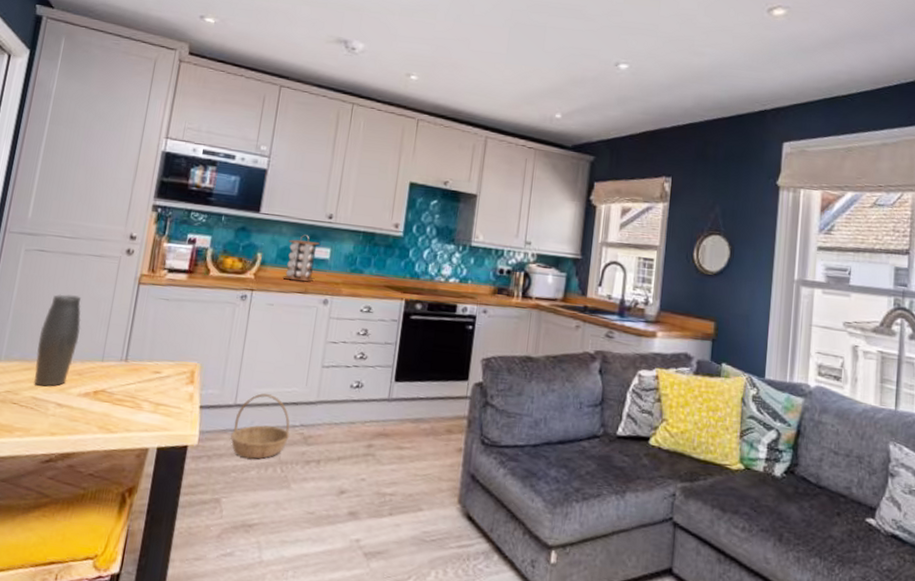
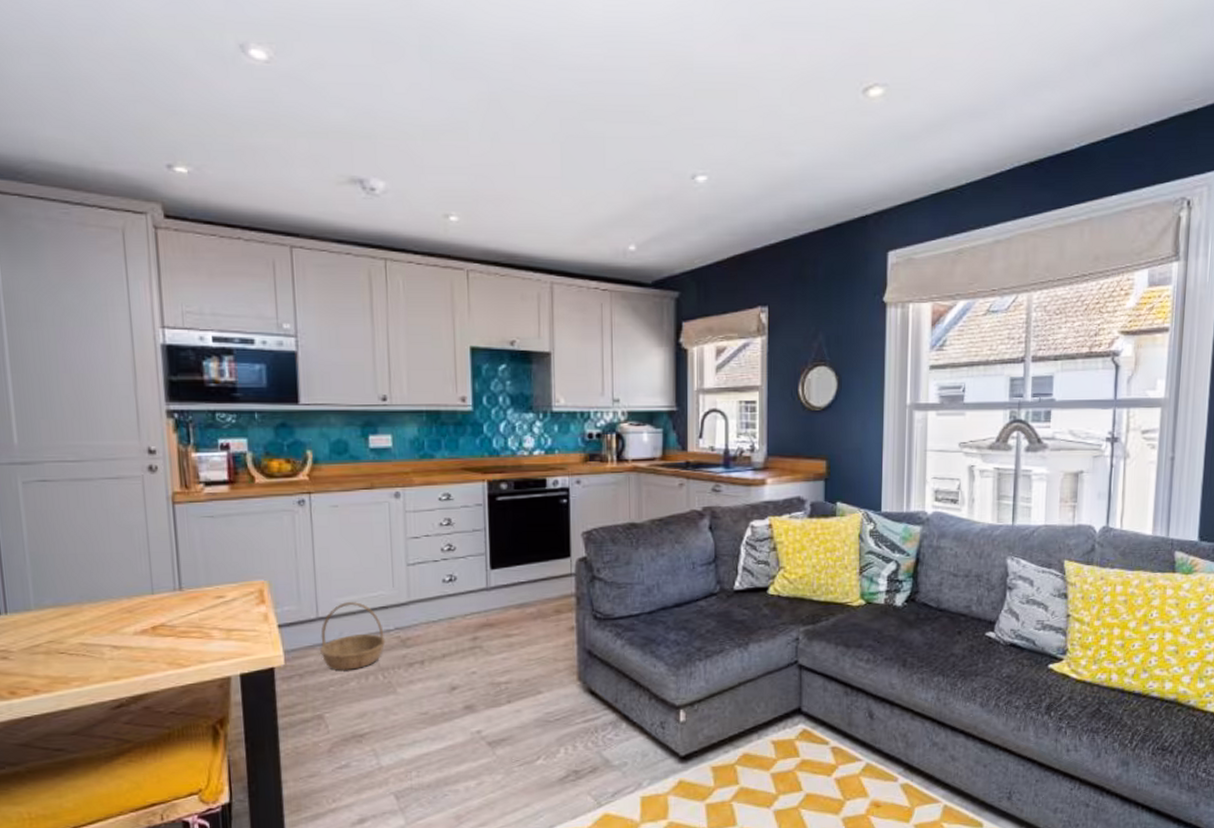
vase: present [34,294,82,387] -> none [68,526,119,630]
spice rack: present [283,234,320,282] -> none [339,423,380,476]

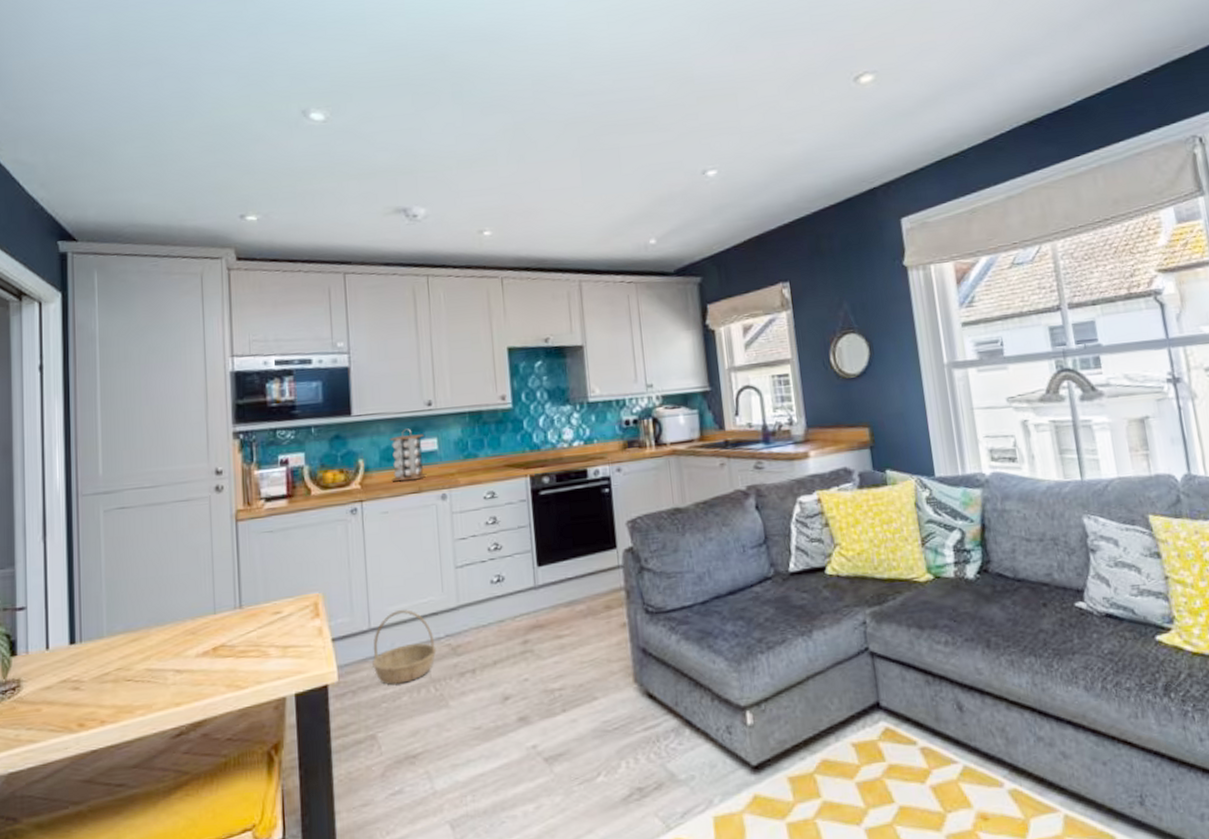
spice rack: none [339,423,380,476] -> present [389,428,427,482]

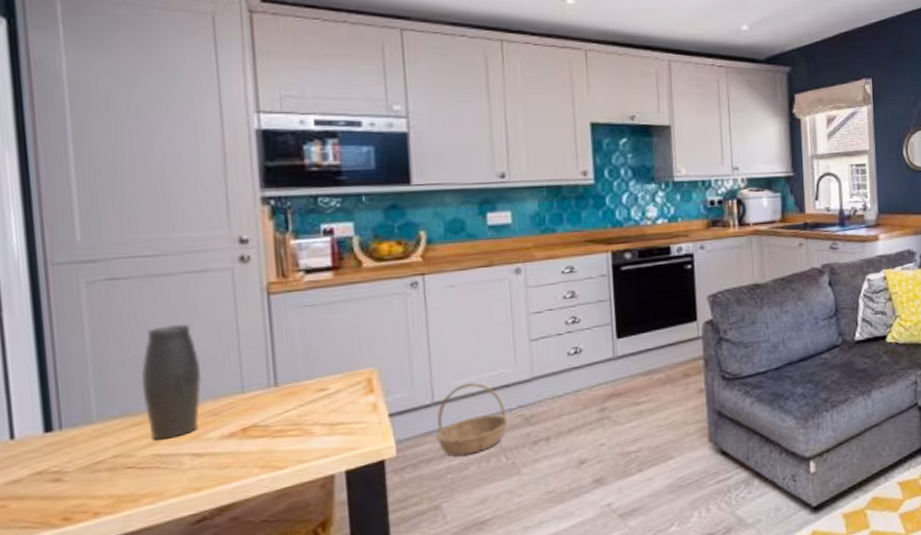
vase: none [139,548,184,656] -> present [140,324,202,440]
spice rack: present [389,428,427,482] -> none [455,201,499,255]

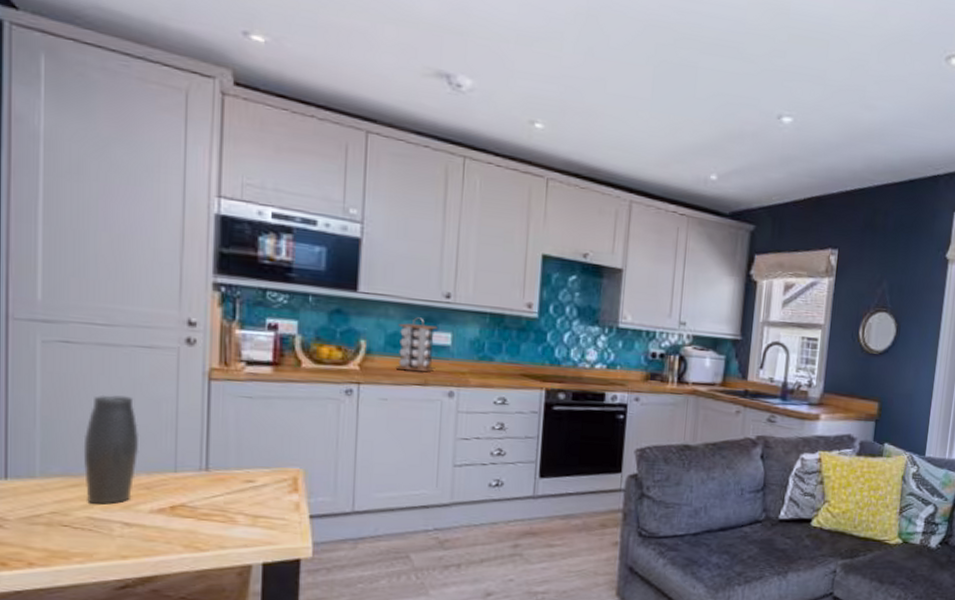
basket: present [436,383,508,456] -> none [352,498,423,568]
spice rack: none [455,201,499,255] -> present [395,317,438,372]

